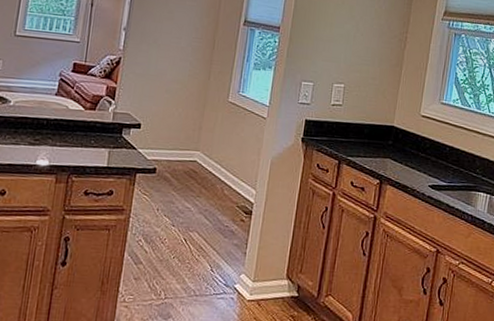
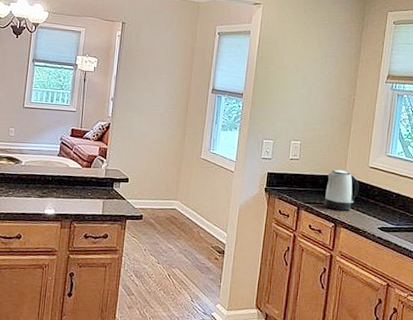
kettle: none [368,118,409,166] -> present [324,169,359,211]

